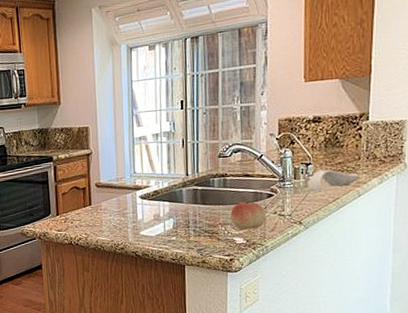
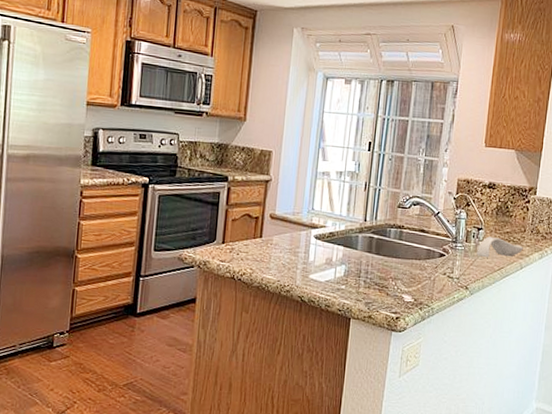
fruit: present [230,201,266,230] -> none [402,257,436,288]

